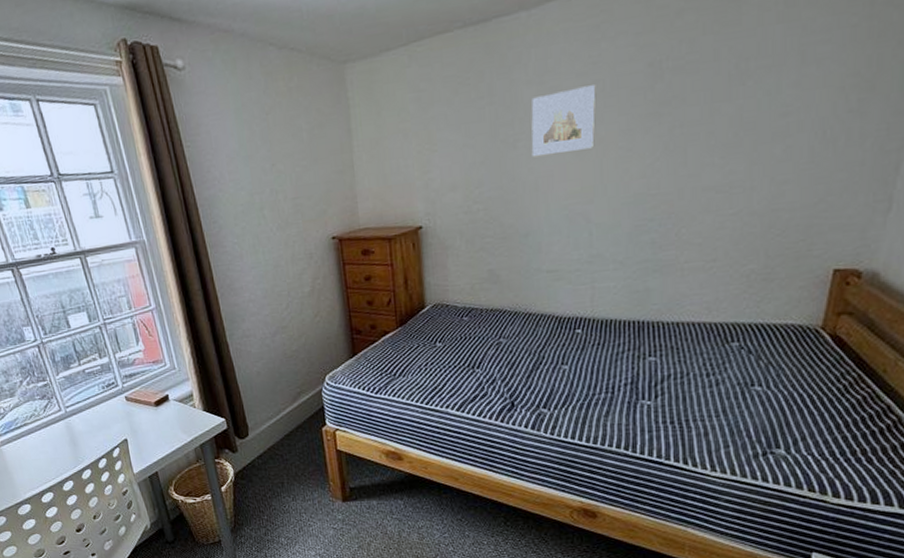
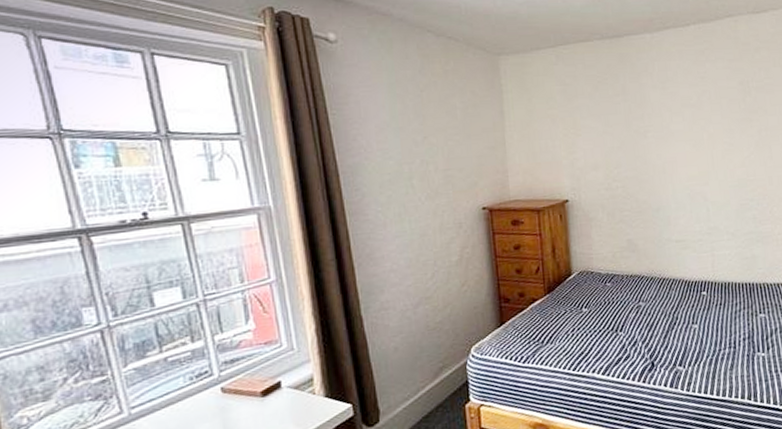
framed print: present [531,85,596,157] -> none [657,94,707,146]

